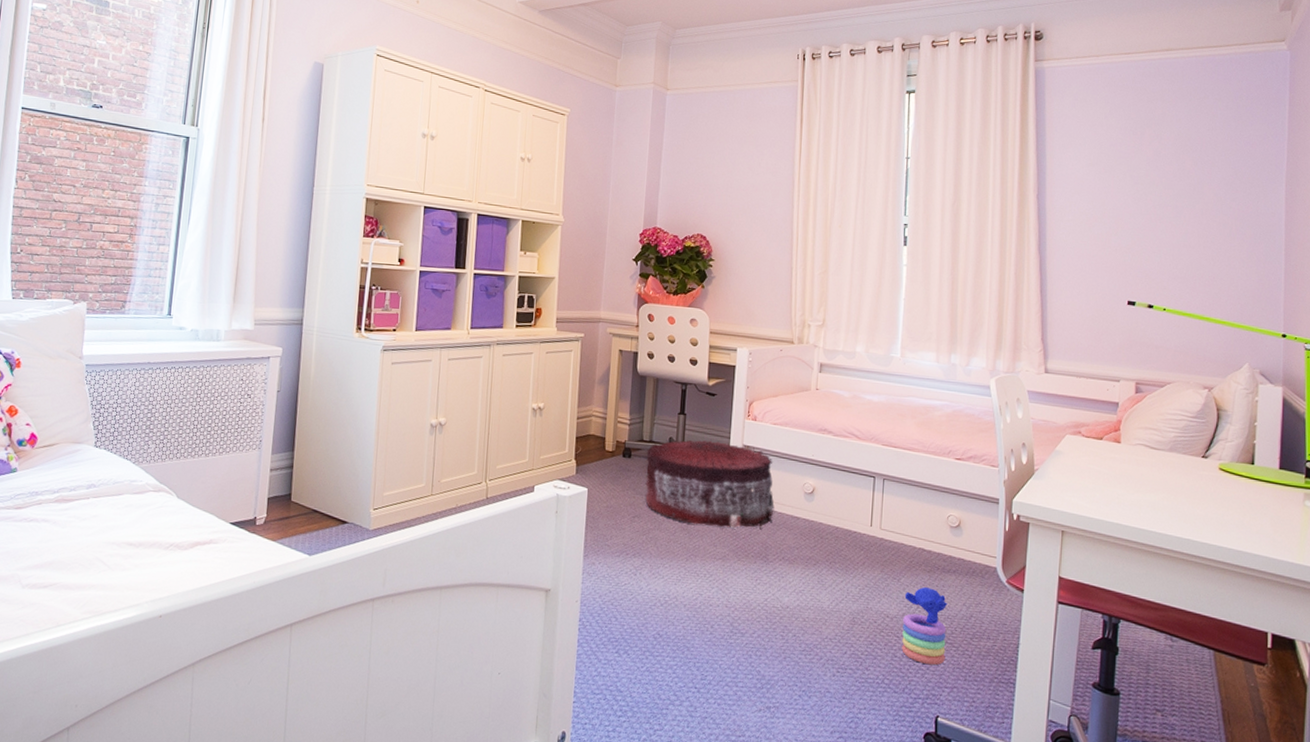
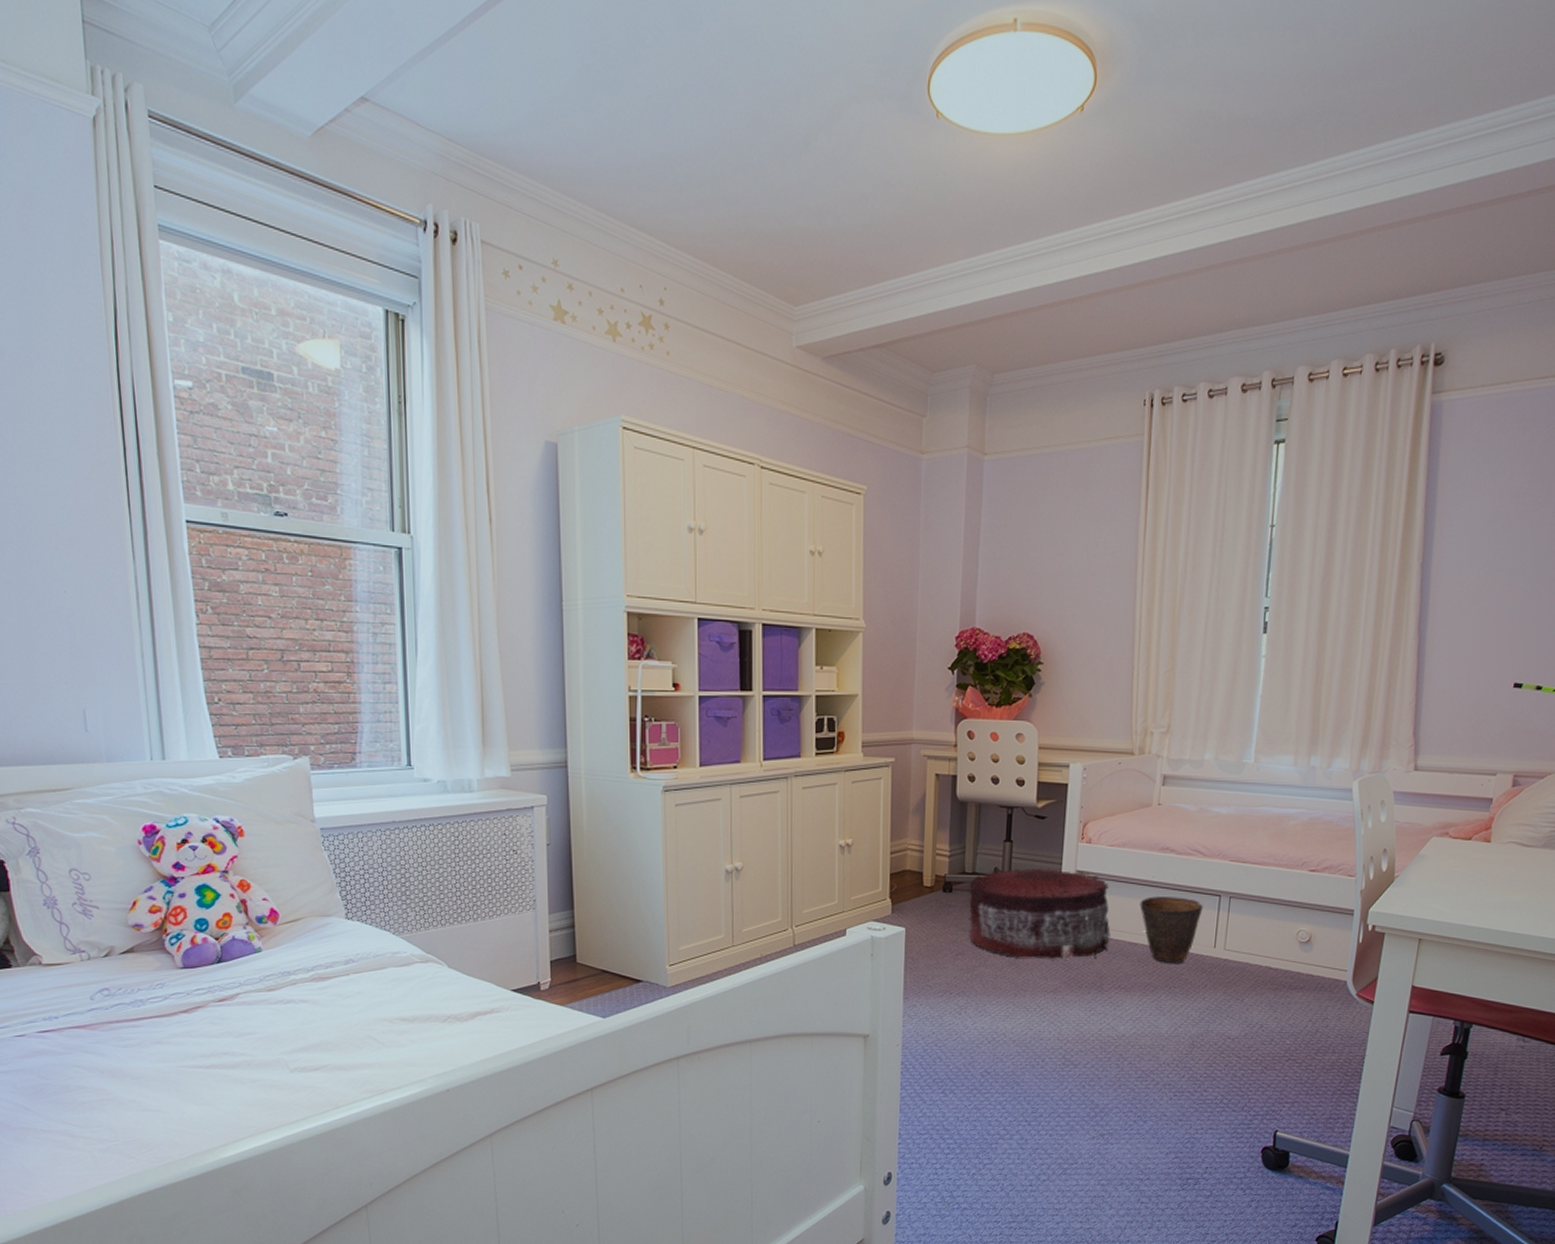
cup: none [801,473,859,540] -> present [1139,895,1203,964]
stacking toy: present [902,587,948,666] -> none [1242,1006,1293,1082]

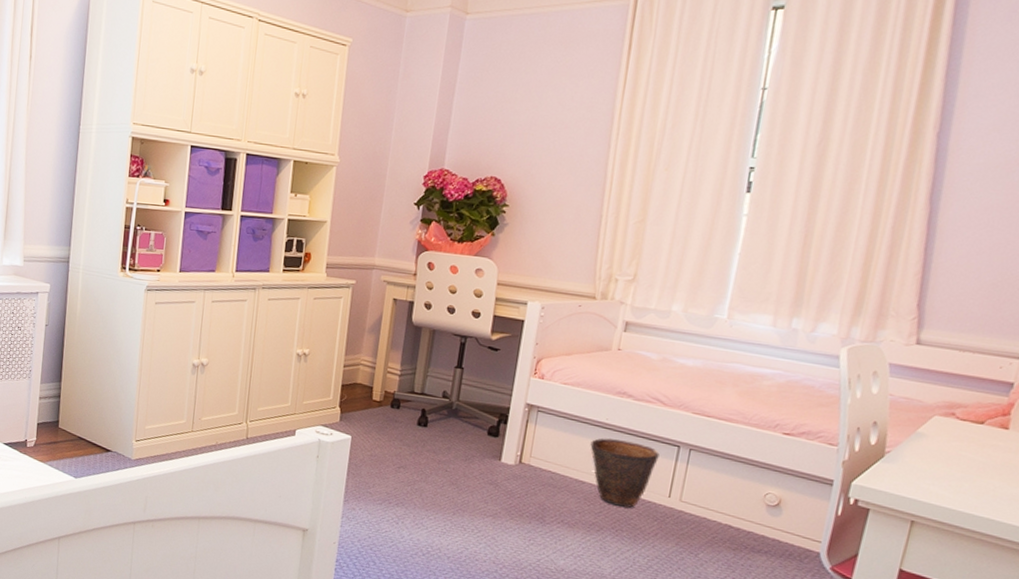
pouf: present [969,867,1111,959] -> none [413,393,560,490]

